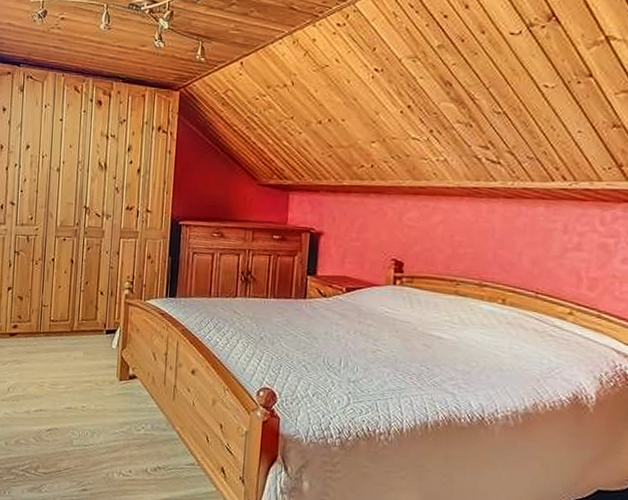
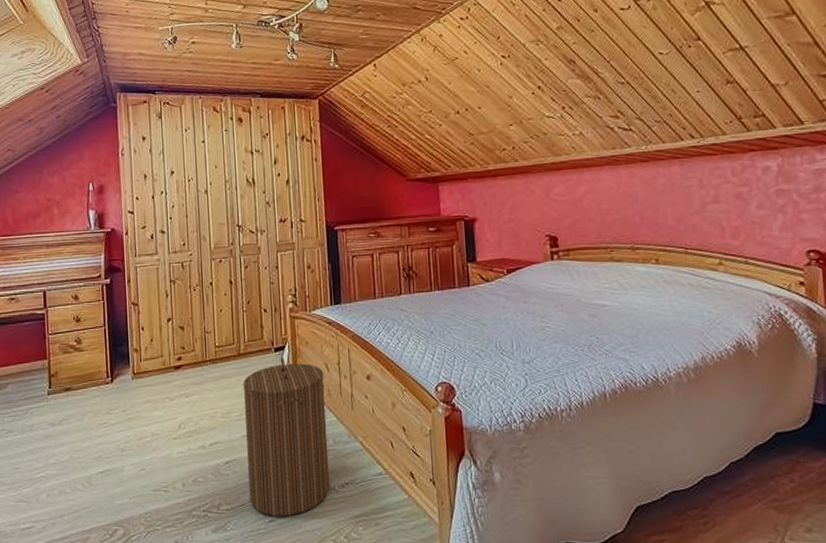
laundry hamper: none [66,340,151,489] -> present [243,357,330,517]

